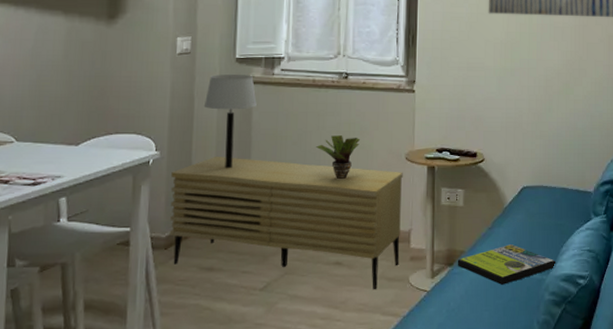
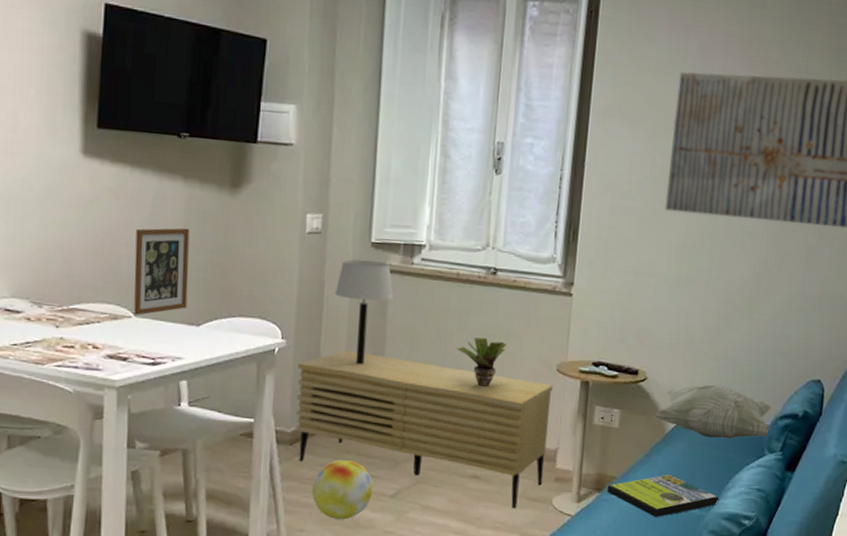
picture frame: none [15,57,70,140] -> present [133,228,190,316]
ball: none [186,259,244,317] -> present [312,460,373,520]
decorative pillow: none [494,160,595,208] -> present [655,384,772,439]

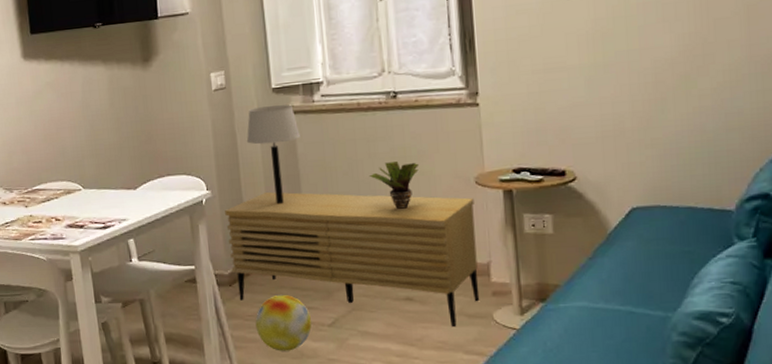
picture frame: present [133,228,190,316] -> none [73,105,124,188]
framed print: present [606,474,720,518] -> none [551,276,686,324]
decorative pillow: present [655,384,772,439] -> none [593,173,738,232]

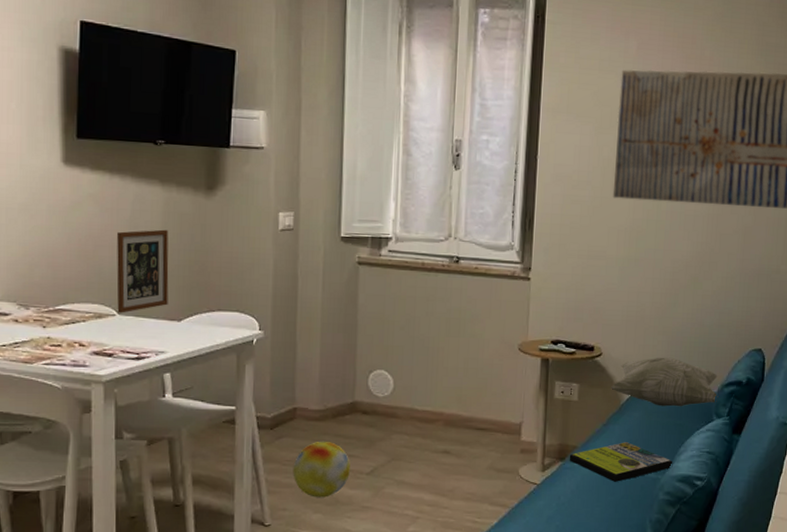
picture frame: none [73,105,124,188] -> present [116,229,169,313]
sideboard: present [225,192,480,326] -> none [275,339,515,479]
table lamp: present [246,104,301,205] -> none [307,253,364,352]
potted plant: present [368,162,420,210] -> none [424,322,472,368]
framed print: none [551,276,686,324] -> present [569,442,673,483]
decorative pillow: none [593,173,738,232] -> present [611,357,718,407]

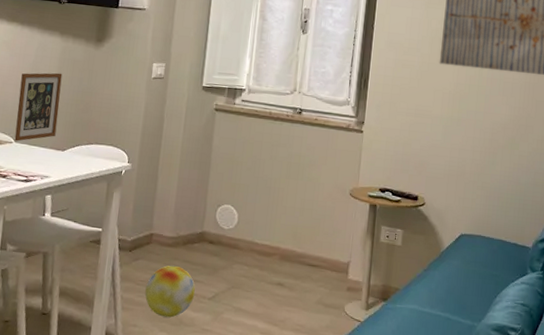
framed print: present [569,442,673,483] -> none [391,288,489,327]
decorative pillow: present [611,357,718,407] -> none [432,210,533,259]

